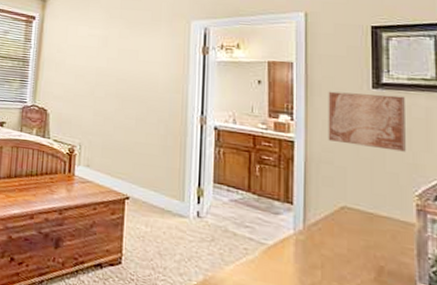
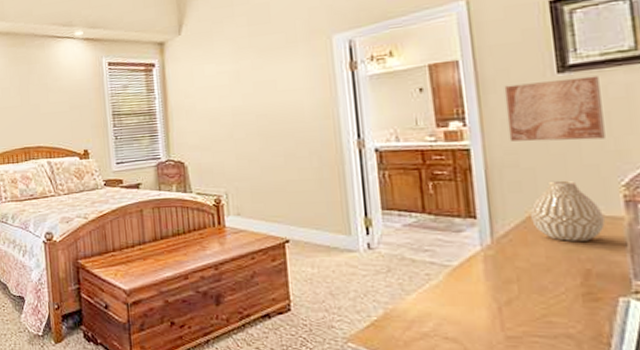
vase: none [339,181,399,241] -> present [530,180,605,241]

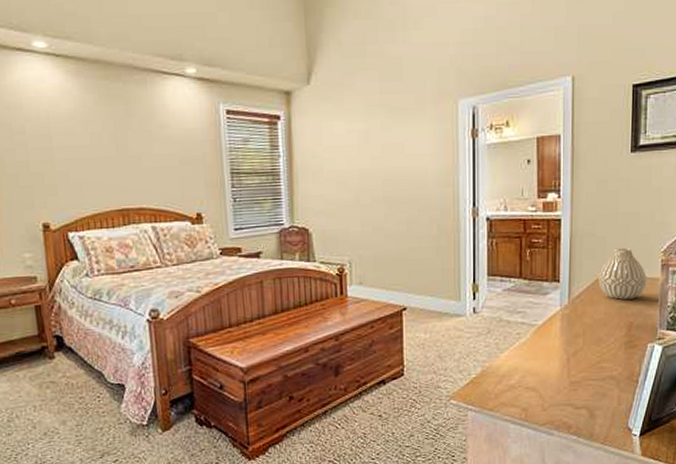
wall art: present [504,76,605,142] -> none [591,156,658,214]

